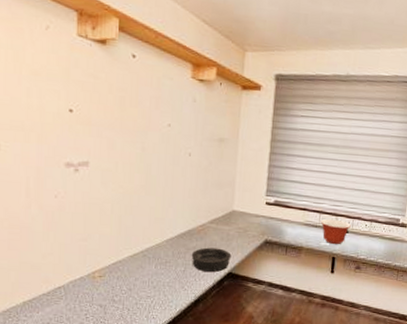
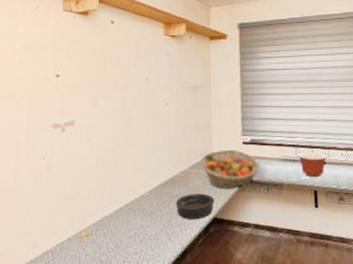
fruit basket: none [220,208,280,246] -> present [200,149,259,188]

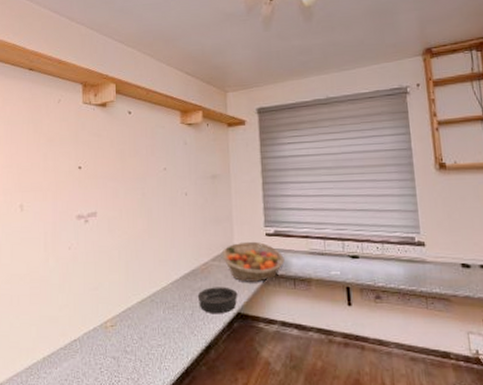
mixing bowl: present [297,151,327,178] -> none [326,244,360,273]

